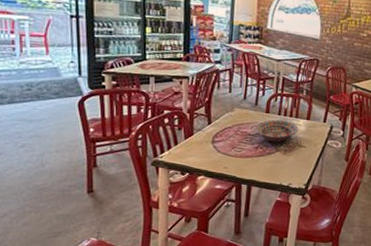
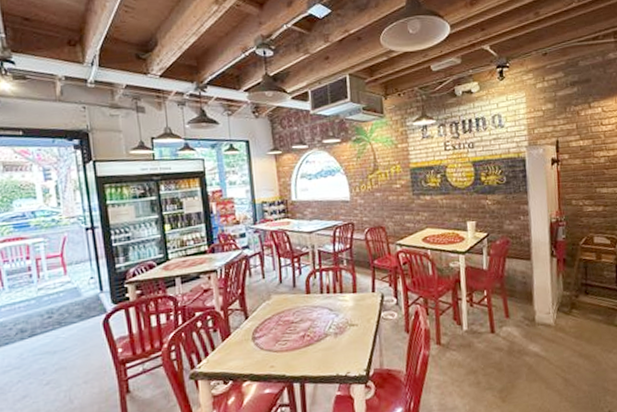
decorative bowl: present [256,119,299,142] -> none [298,298,346,327]

